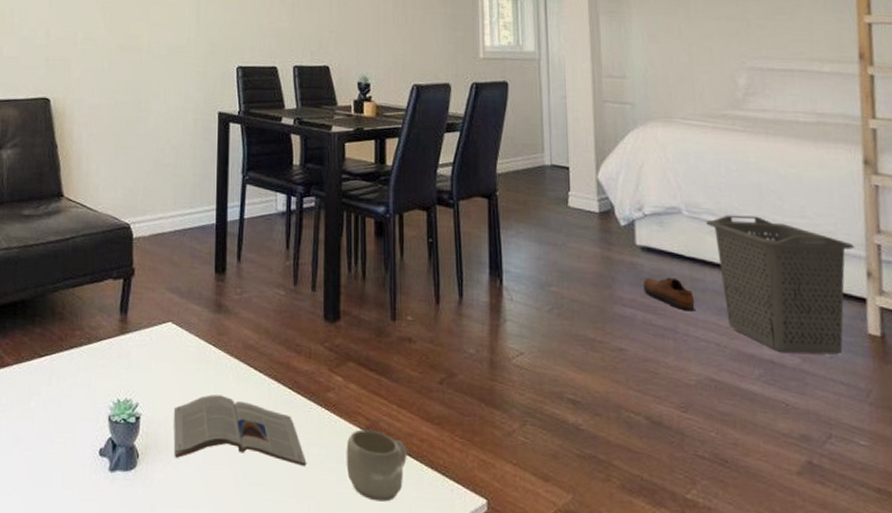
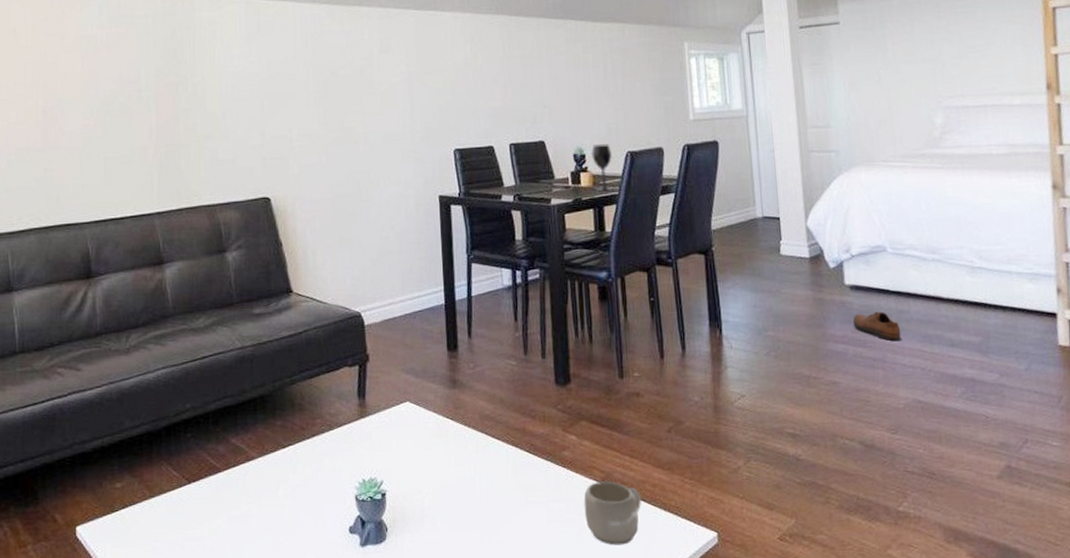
magazine: present [173,394,307,467] -> none [418,465,548,528]
wine glass: none [377,74,397,124] -> present [592,144,614,191]
laundry basket: present [705,215,855,355] -> none [908,247,1046,370]

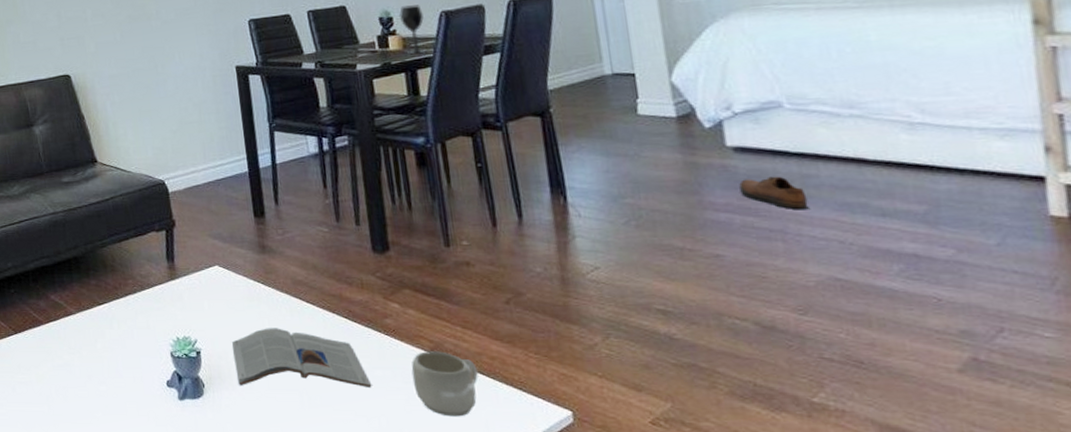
magazine: none [418,465,548,528] -> present [232,328,372,389]

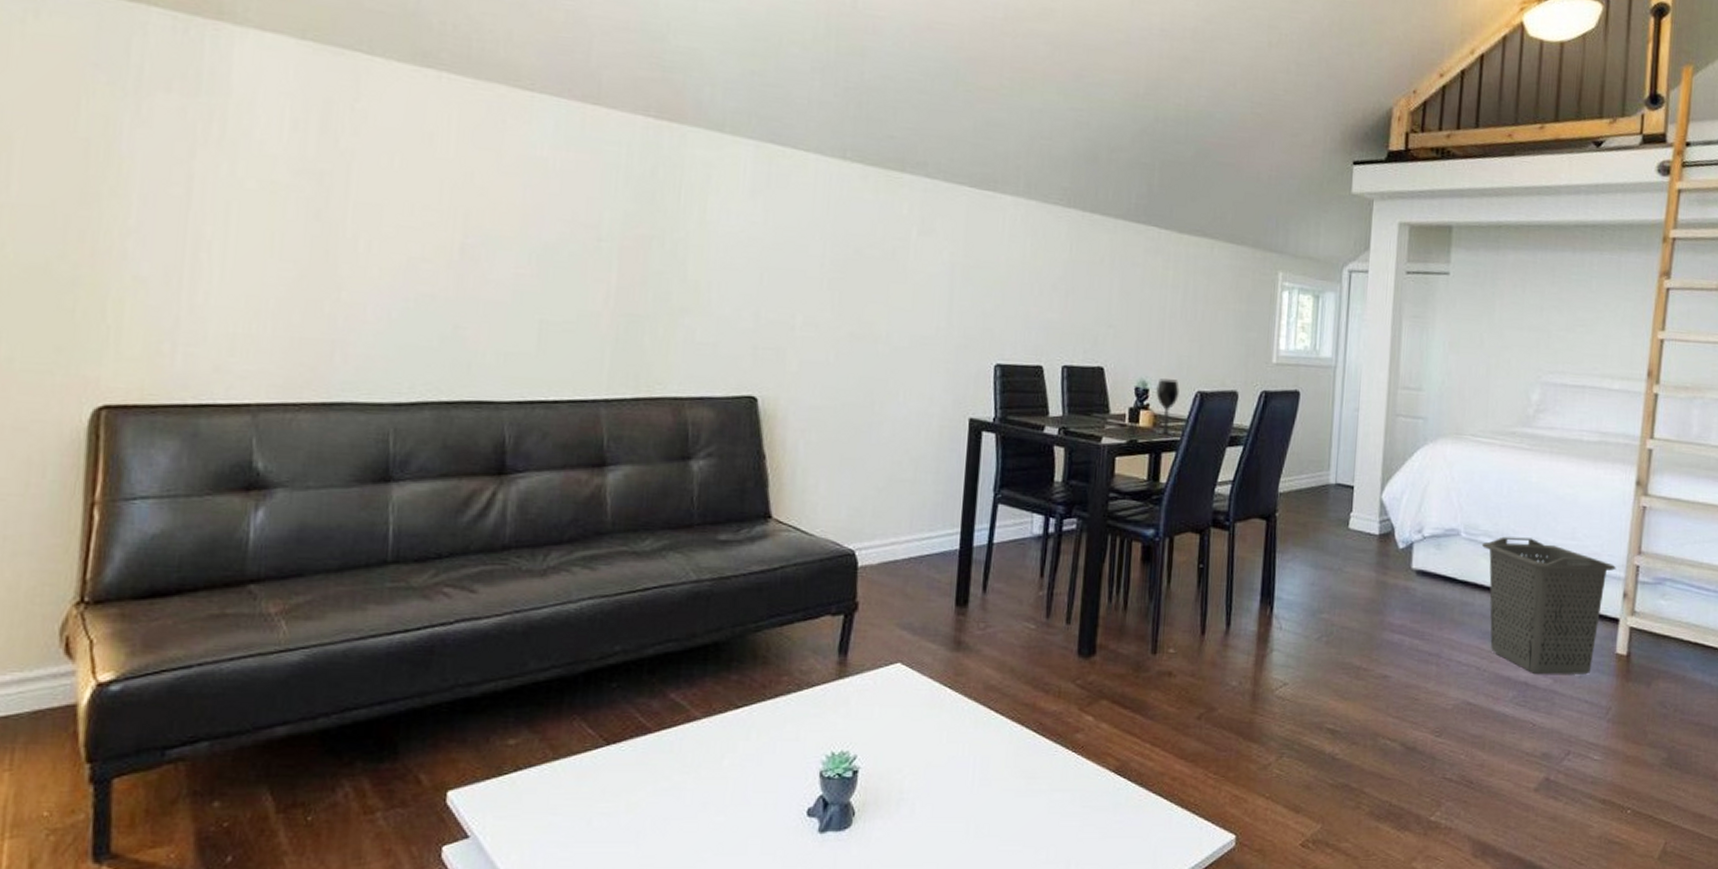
magazine: present [232,328,372,389] -> none [897,742,1048,814]
mug: present [411,351,478,417] -> none [1090,771,1157,844]
shoe: present [739,176,809,210] -> none [1414,601,1462,636]
laundry basket: none [814,99,1026,244] -> present [1481,536,1617,675]

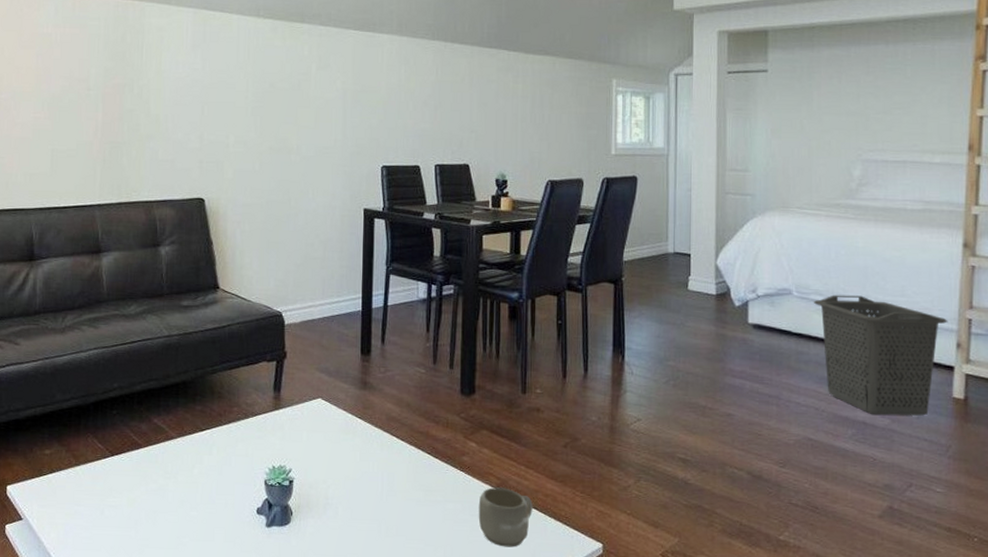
mug: none [1090,771,1157,844] -> present [478,487,533,547]
wine glass: present [1155,379,1180,436] -> none [513,171,533,217]

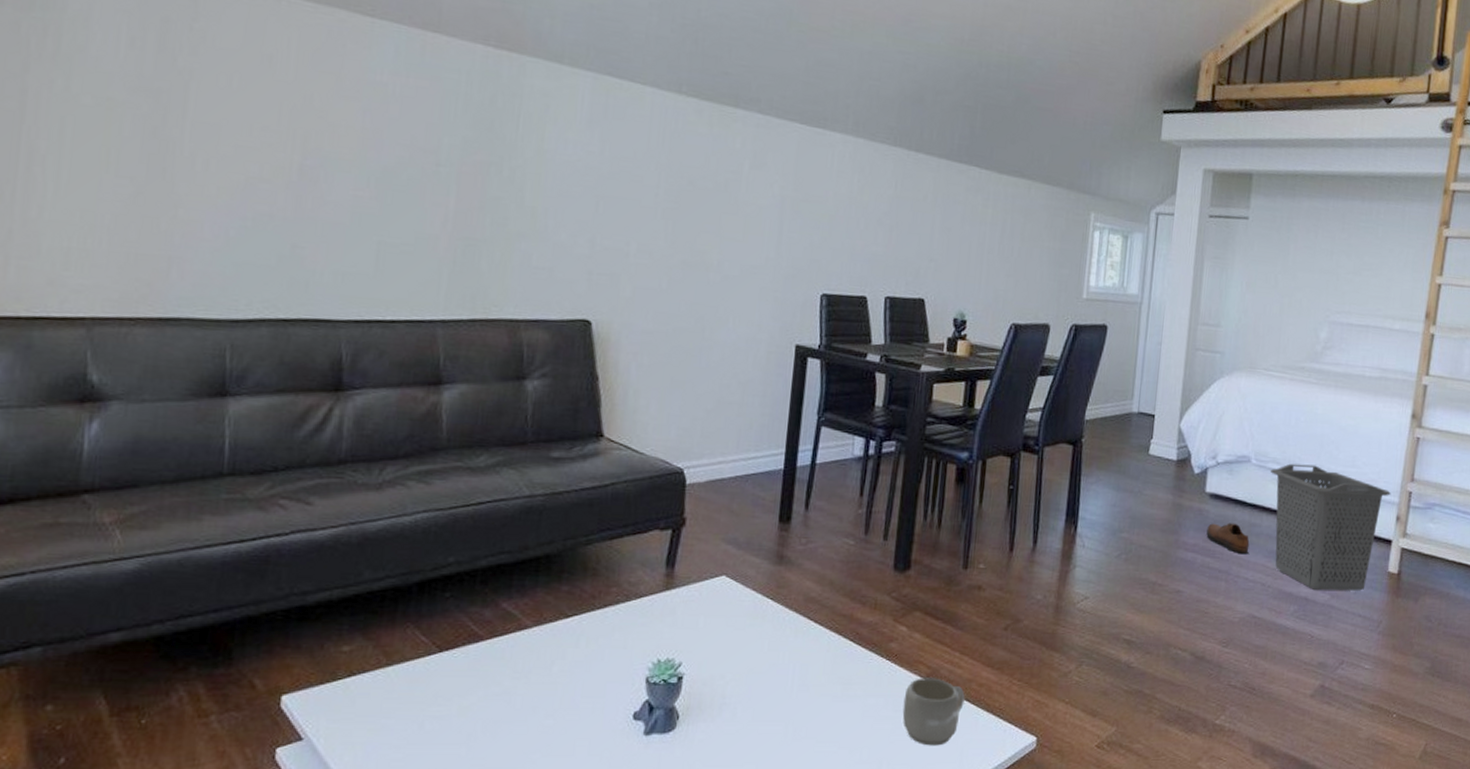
shoe: none [753,351,798,381] -> present [1206,523,1250,555]

